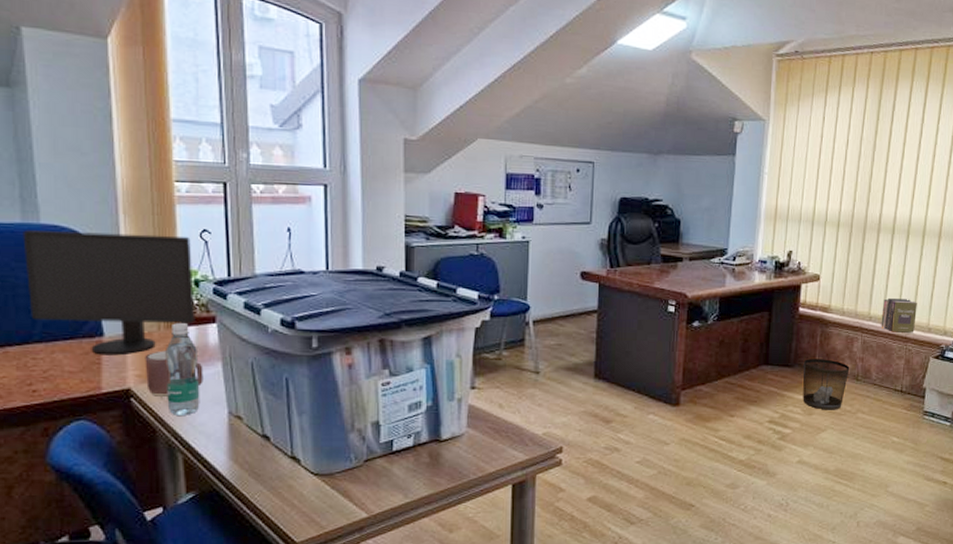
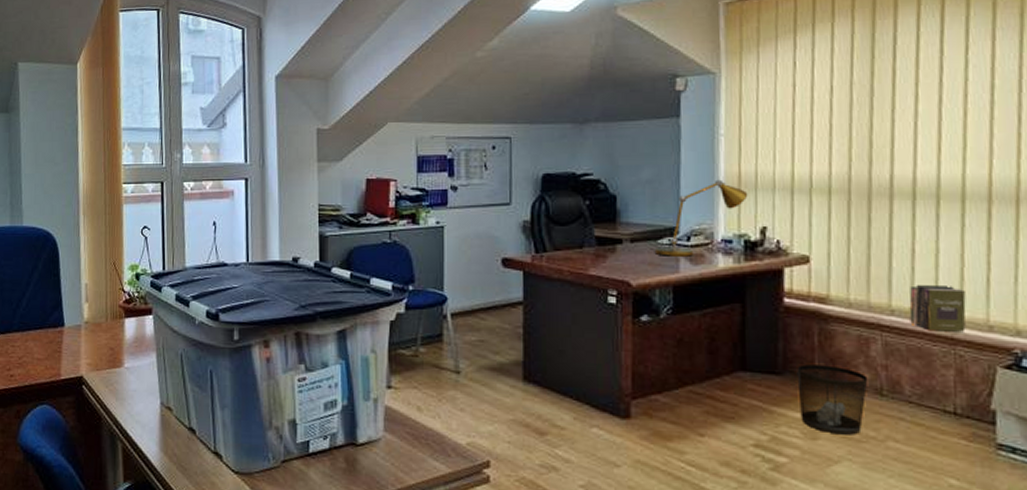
computer monitor: present [22,230,195,356] -> none [10,232,136,345]
mug: present [145,350,203,397] -> none [94,340,141,385]
bottle: present [165,323,200,415] -> none [111,315,138,404]
desk lamp: none [707,210,781,274] -> present [654,179,748,257]

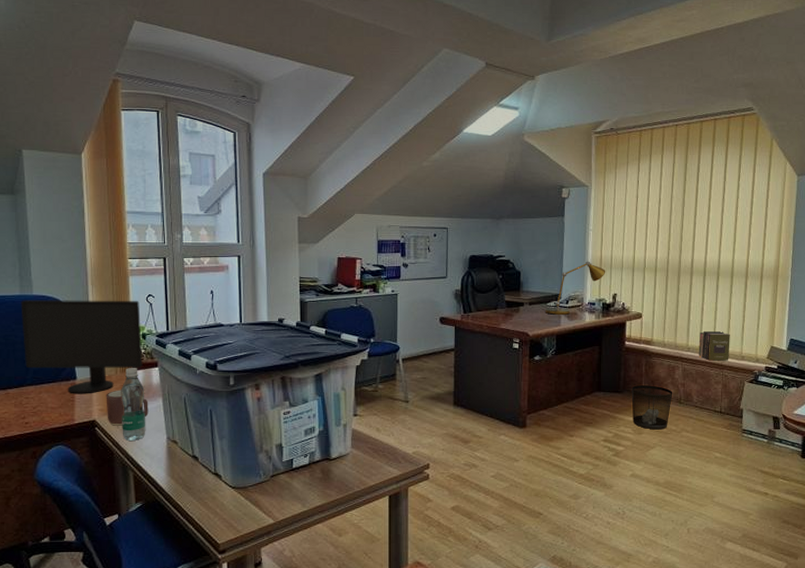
computer monitor: none [10,232,136,345] -> present [20,300,143,394]
mug: none [94,340,141,385] -> present [106,390,149,426]
bottle: none [111,315,138,404] -> present [121,368,146,441]

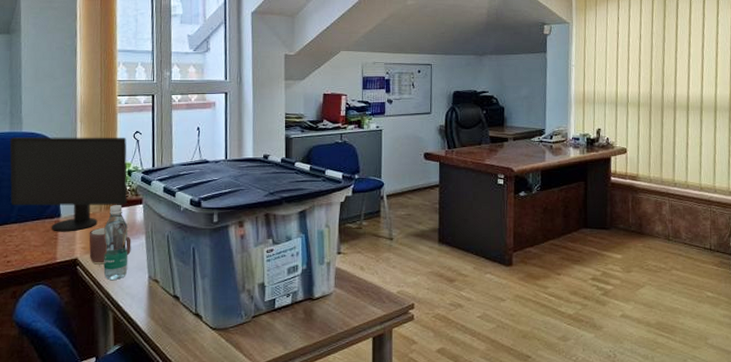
desk lamp: present [545,261,606,315] -> none [529,96,589,150]
waste bin: present [631,385,673,430] -> none [618,221,661,268]
books: present [698,331,730,361] -> none [685,166,717,196]

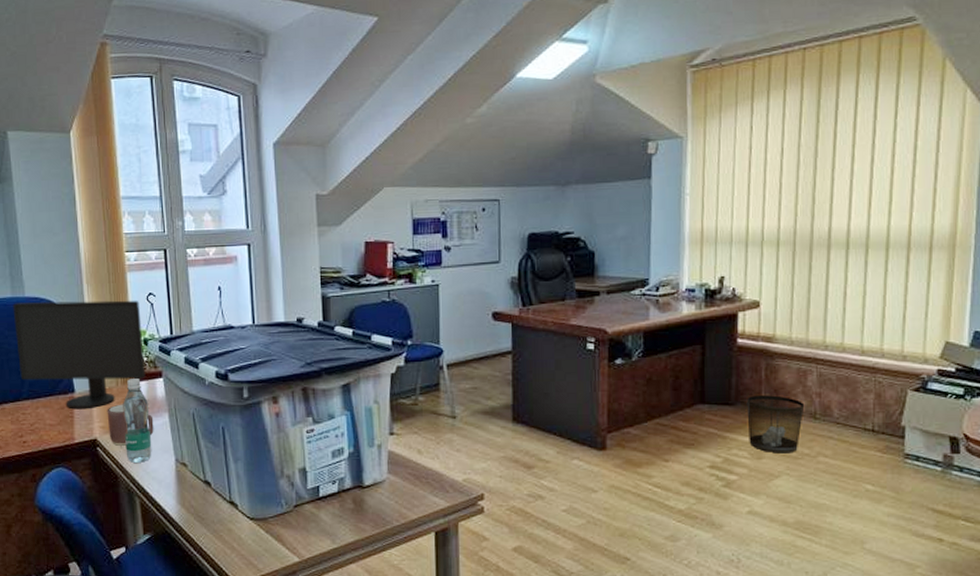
waste bin: none [618,221,661,268] -> present [746,395,805,454]

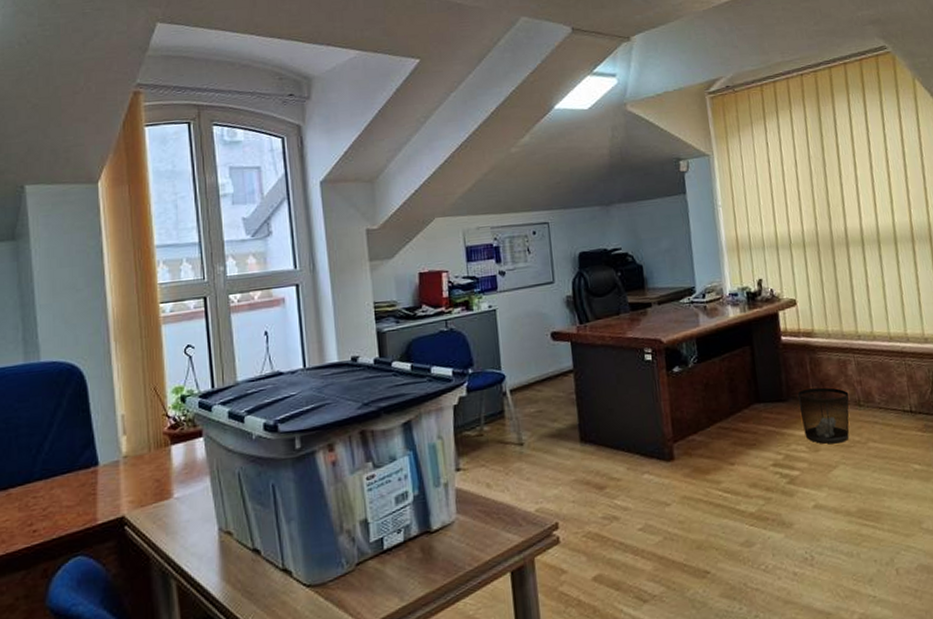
computer monitor: present [13,300,146,410] -> none [25,354,183,485]
mug: present [107,404,154,446] -> none [137,472,193,522]
bottle: present [123,379,152,463] -> none [156,441,191,539]

